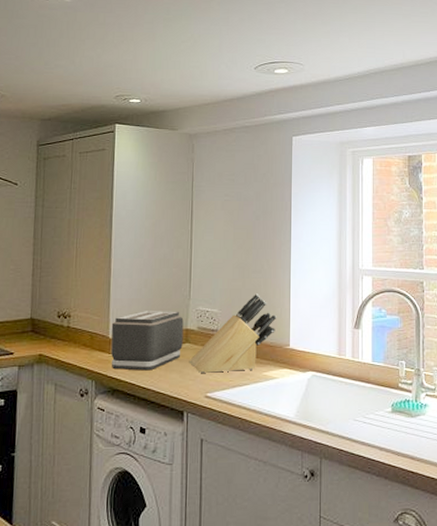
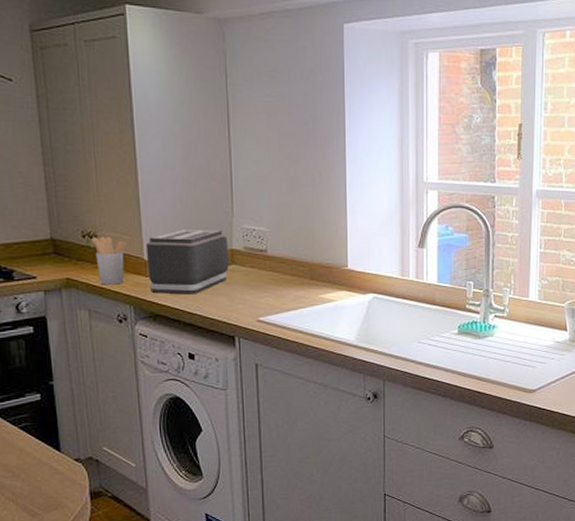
utensil holder: none [65,317,95,361] -> present [91,237,126,285]
knife block: present [189,293,277,374] -> none [236,210,332,297]

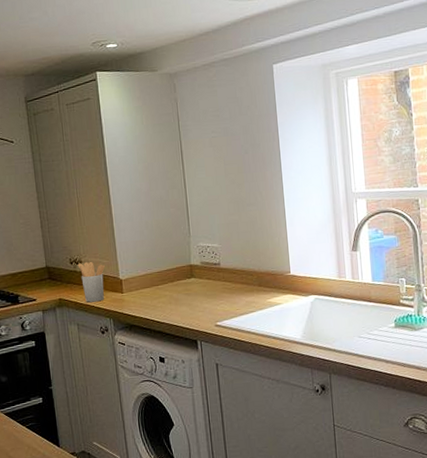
toaster: present [145,229,229,295] -> none [120,248,189,307]

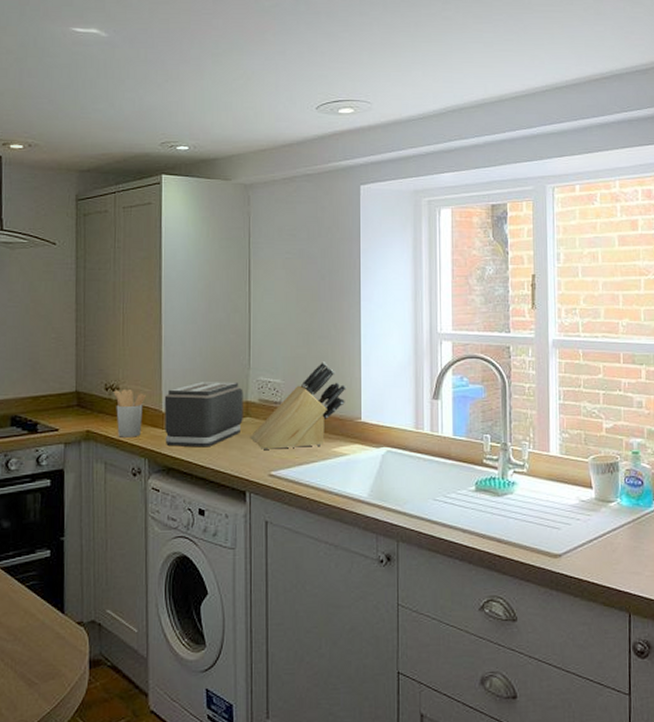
toaster: none [120,248,189,307] -> present [164,382,243,448]
knife block: none [196,225,275,305] -> present [250,361,346,451]

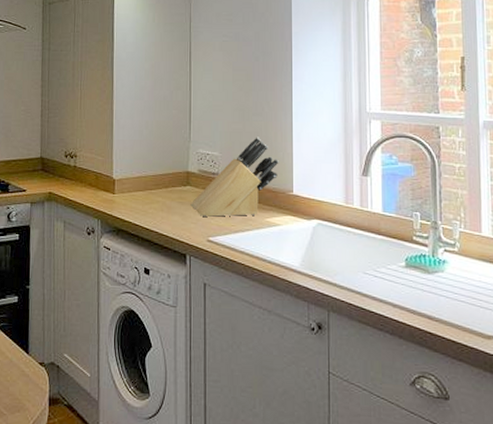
utensil holder: present [113,390,146,438] -> none [72,157,99,200]
toaster: present [164,382,243,448] -> none [115,152,184,212]

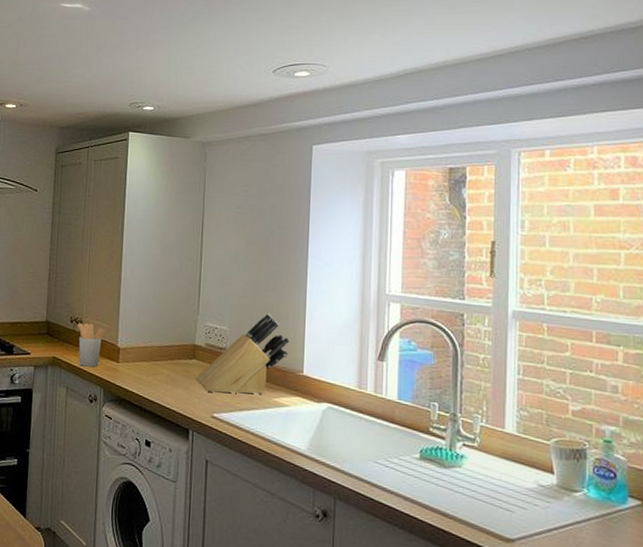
utensil holder: none [72,157,99,200] -> present [77,323,105,367]

